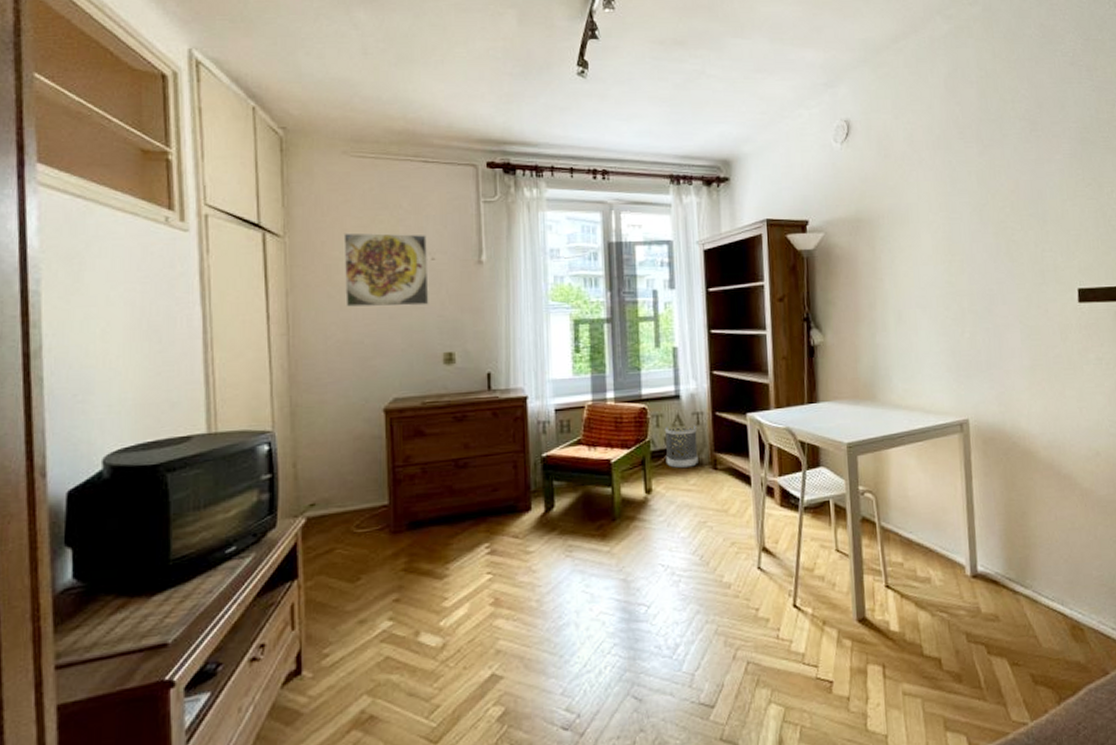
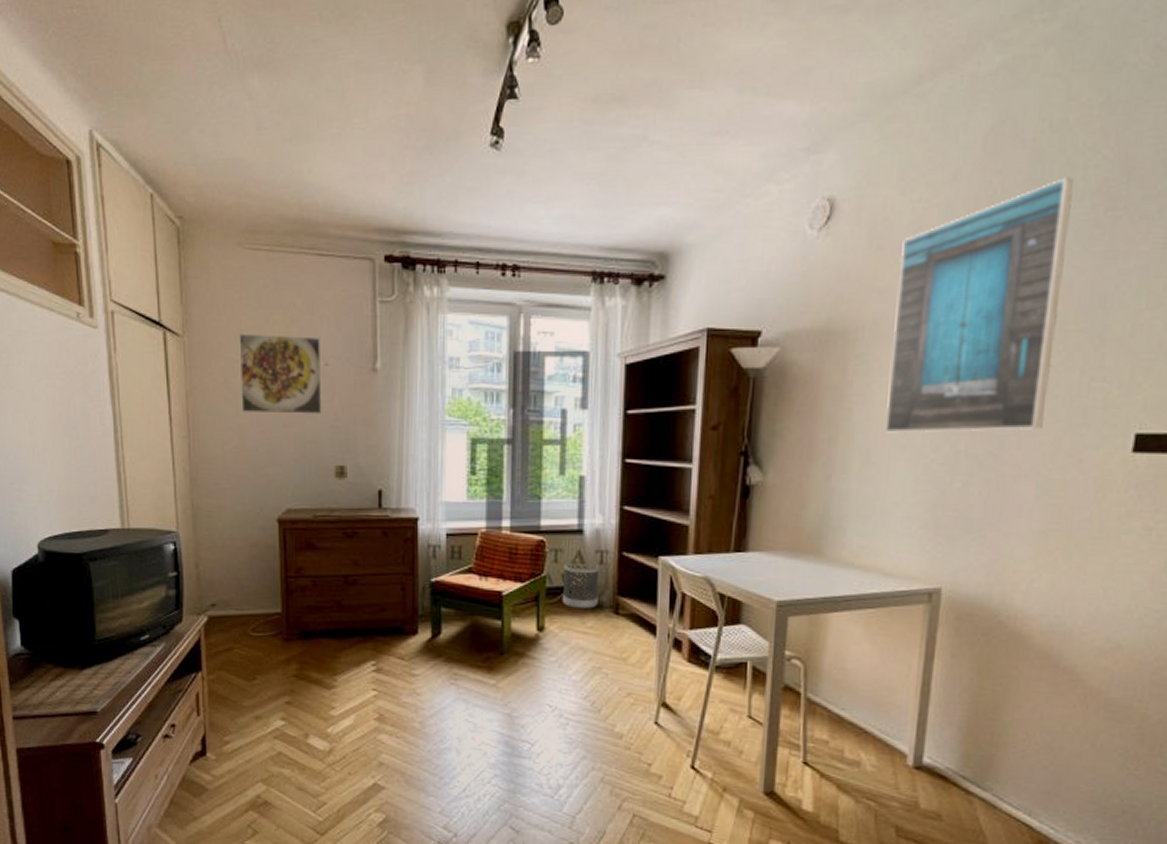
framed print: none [901,108,1018,297] -> present [885,177,1073,434]

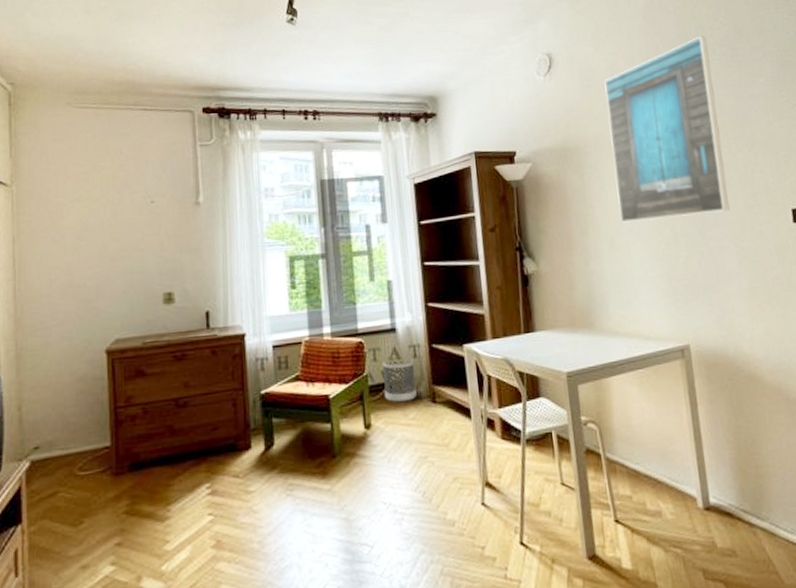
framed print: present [239,333,322,414] -> none [67,178,149,252]

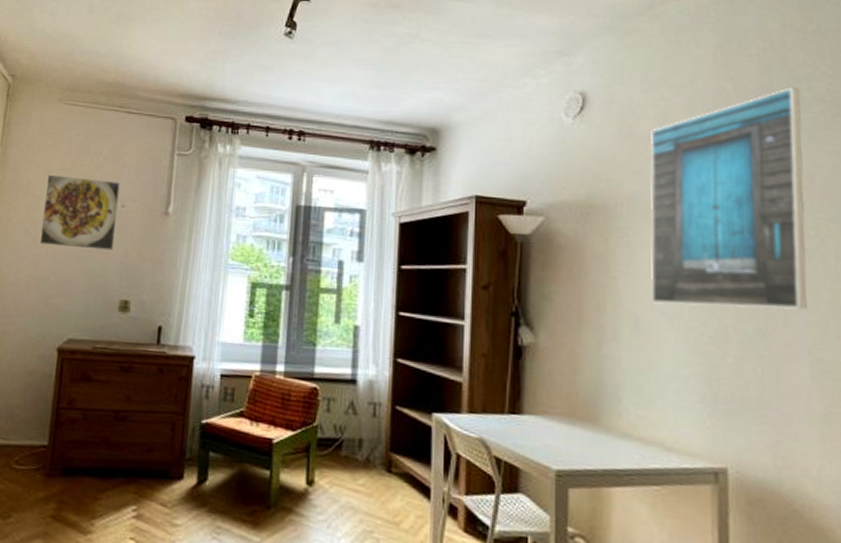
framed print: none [67,178,149,252] -> present [39,174,120,251]
wastebasket: present [381,358,417,403] -> none [333,411,372,465]

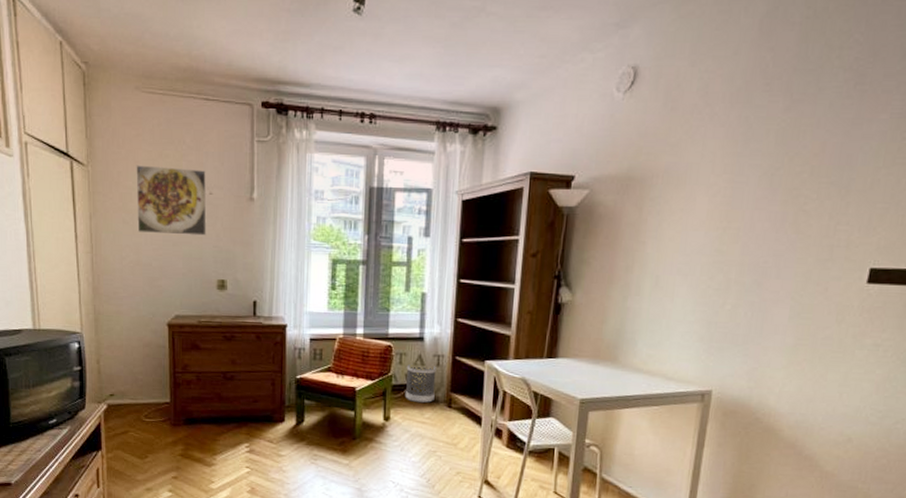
wastebasket: none [333,411,372,465] -> present [404,363,436,403]
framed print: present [650,87,808,310] -> none [672,56,831,264]

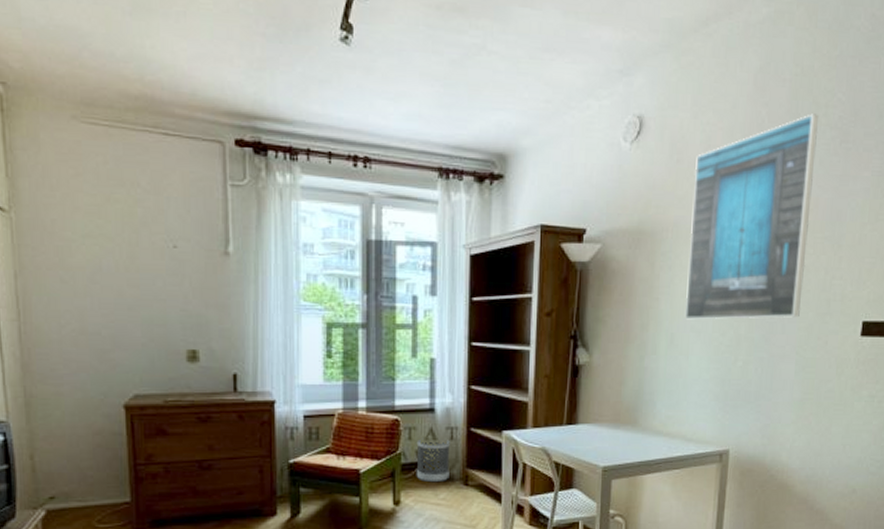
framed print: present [136,165,207,236] -> none [76,211,171,297]
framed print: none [672,56,831,264] -> present [685,113,818,320]

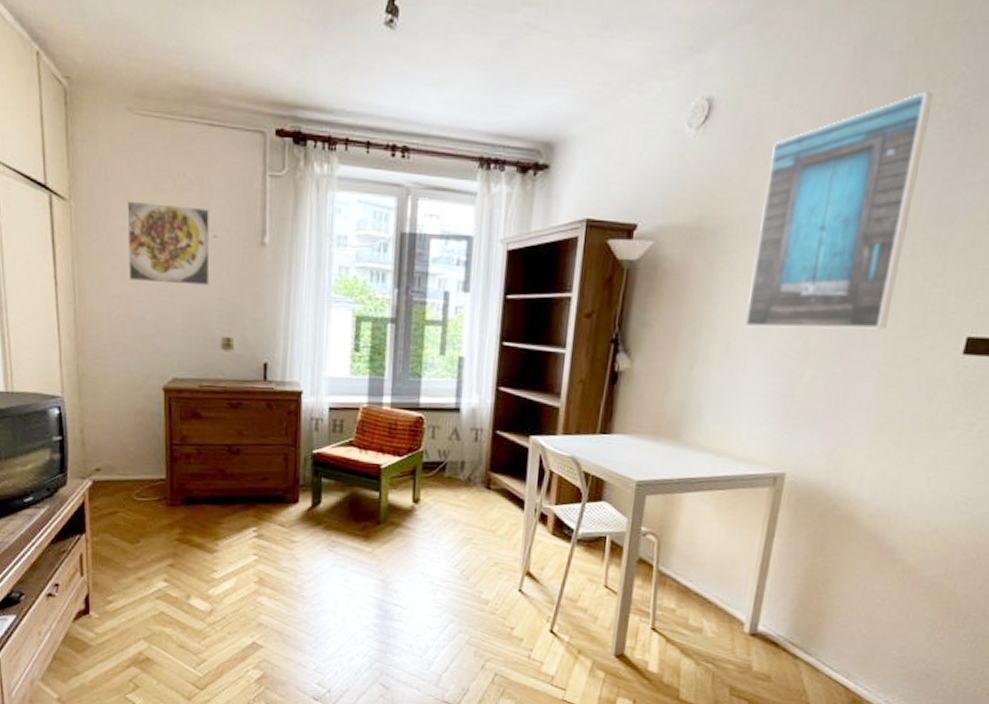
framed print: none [76,211,171,297] -> present [127,200,211,286]
wastebasket: present [416,438,450,483] -> none [437,437,474,484]

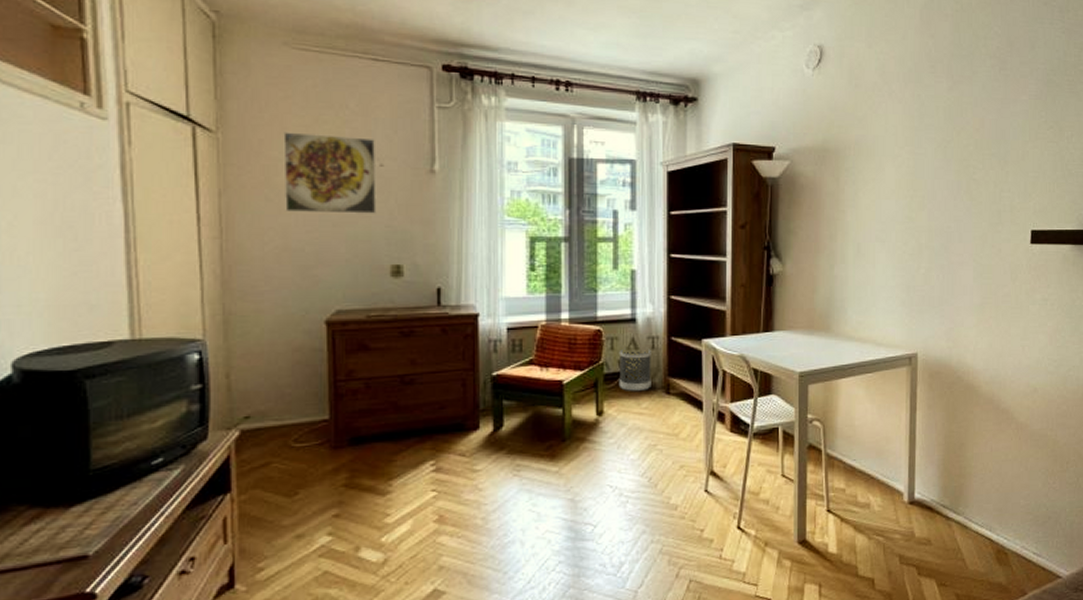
wastebasket: none [437,437,474,484] -> present [618,348,651,392]
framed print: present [745,92,933,330] -> none [869,44,980,231]

